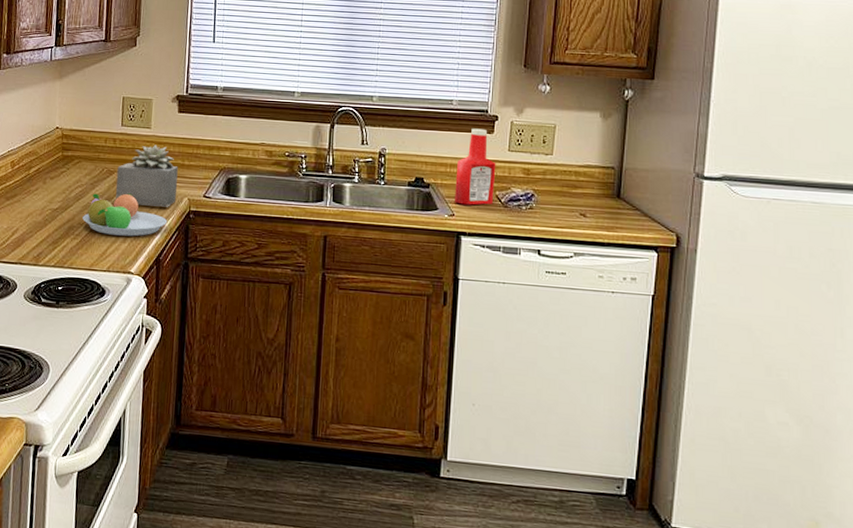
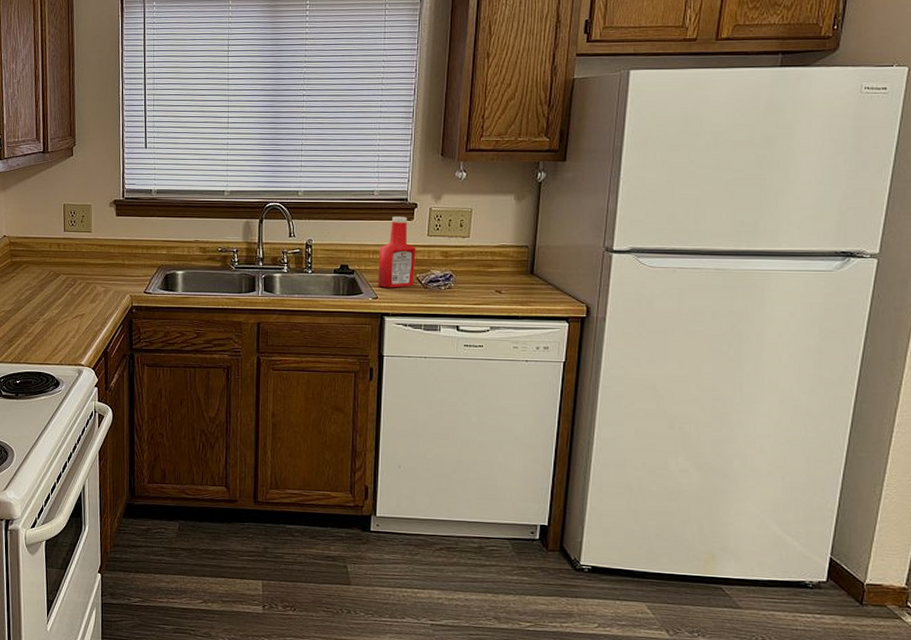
fruit bowl: present [82,193,168,237] -> none [34,293,112,332]
succulent plant: present [115,144,178,207] -> none [62,247,120,304]

